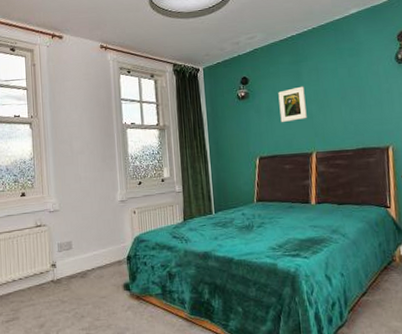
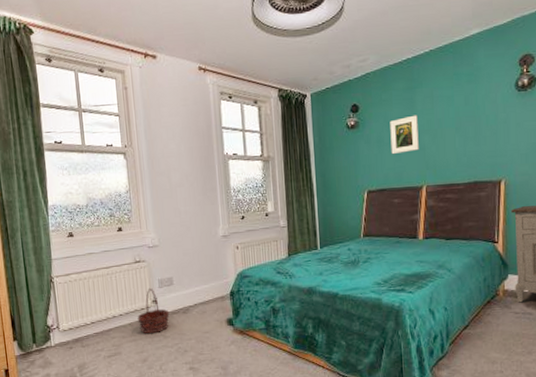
basket: none [36,253,68,299] -> present [137,289,170,334]

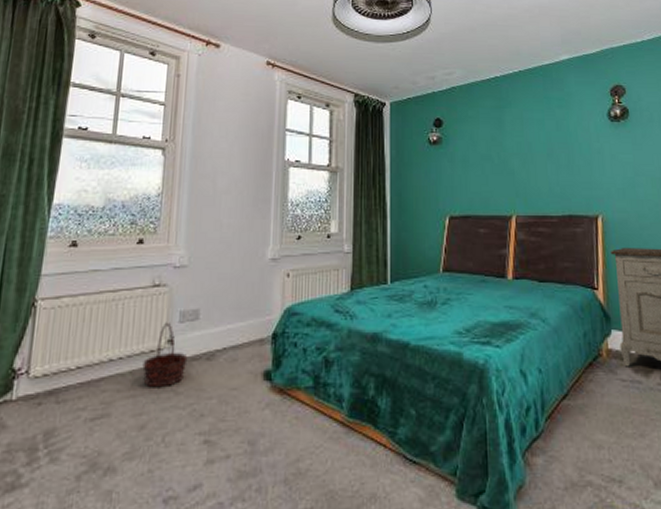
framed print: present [390,115,419,155] -> none [476,136,508,177]

